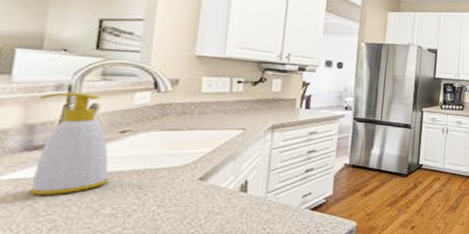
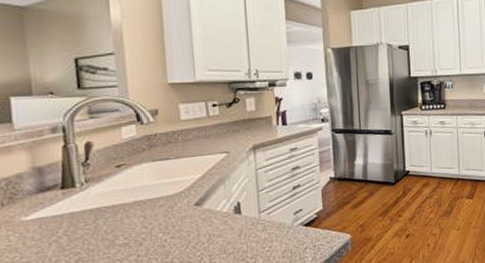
soap bottle: present [28,92,109,195] -> none [40,133,116,231]

